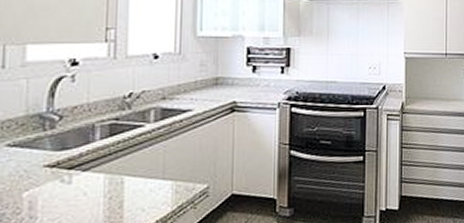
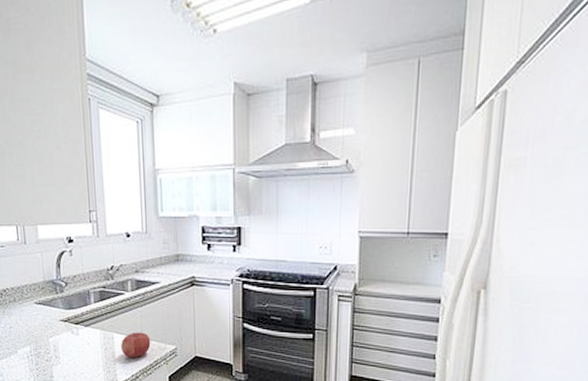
fruit: none [133,171,175,206] -> present [121,332,151,358]

